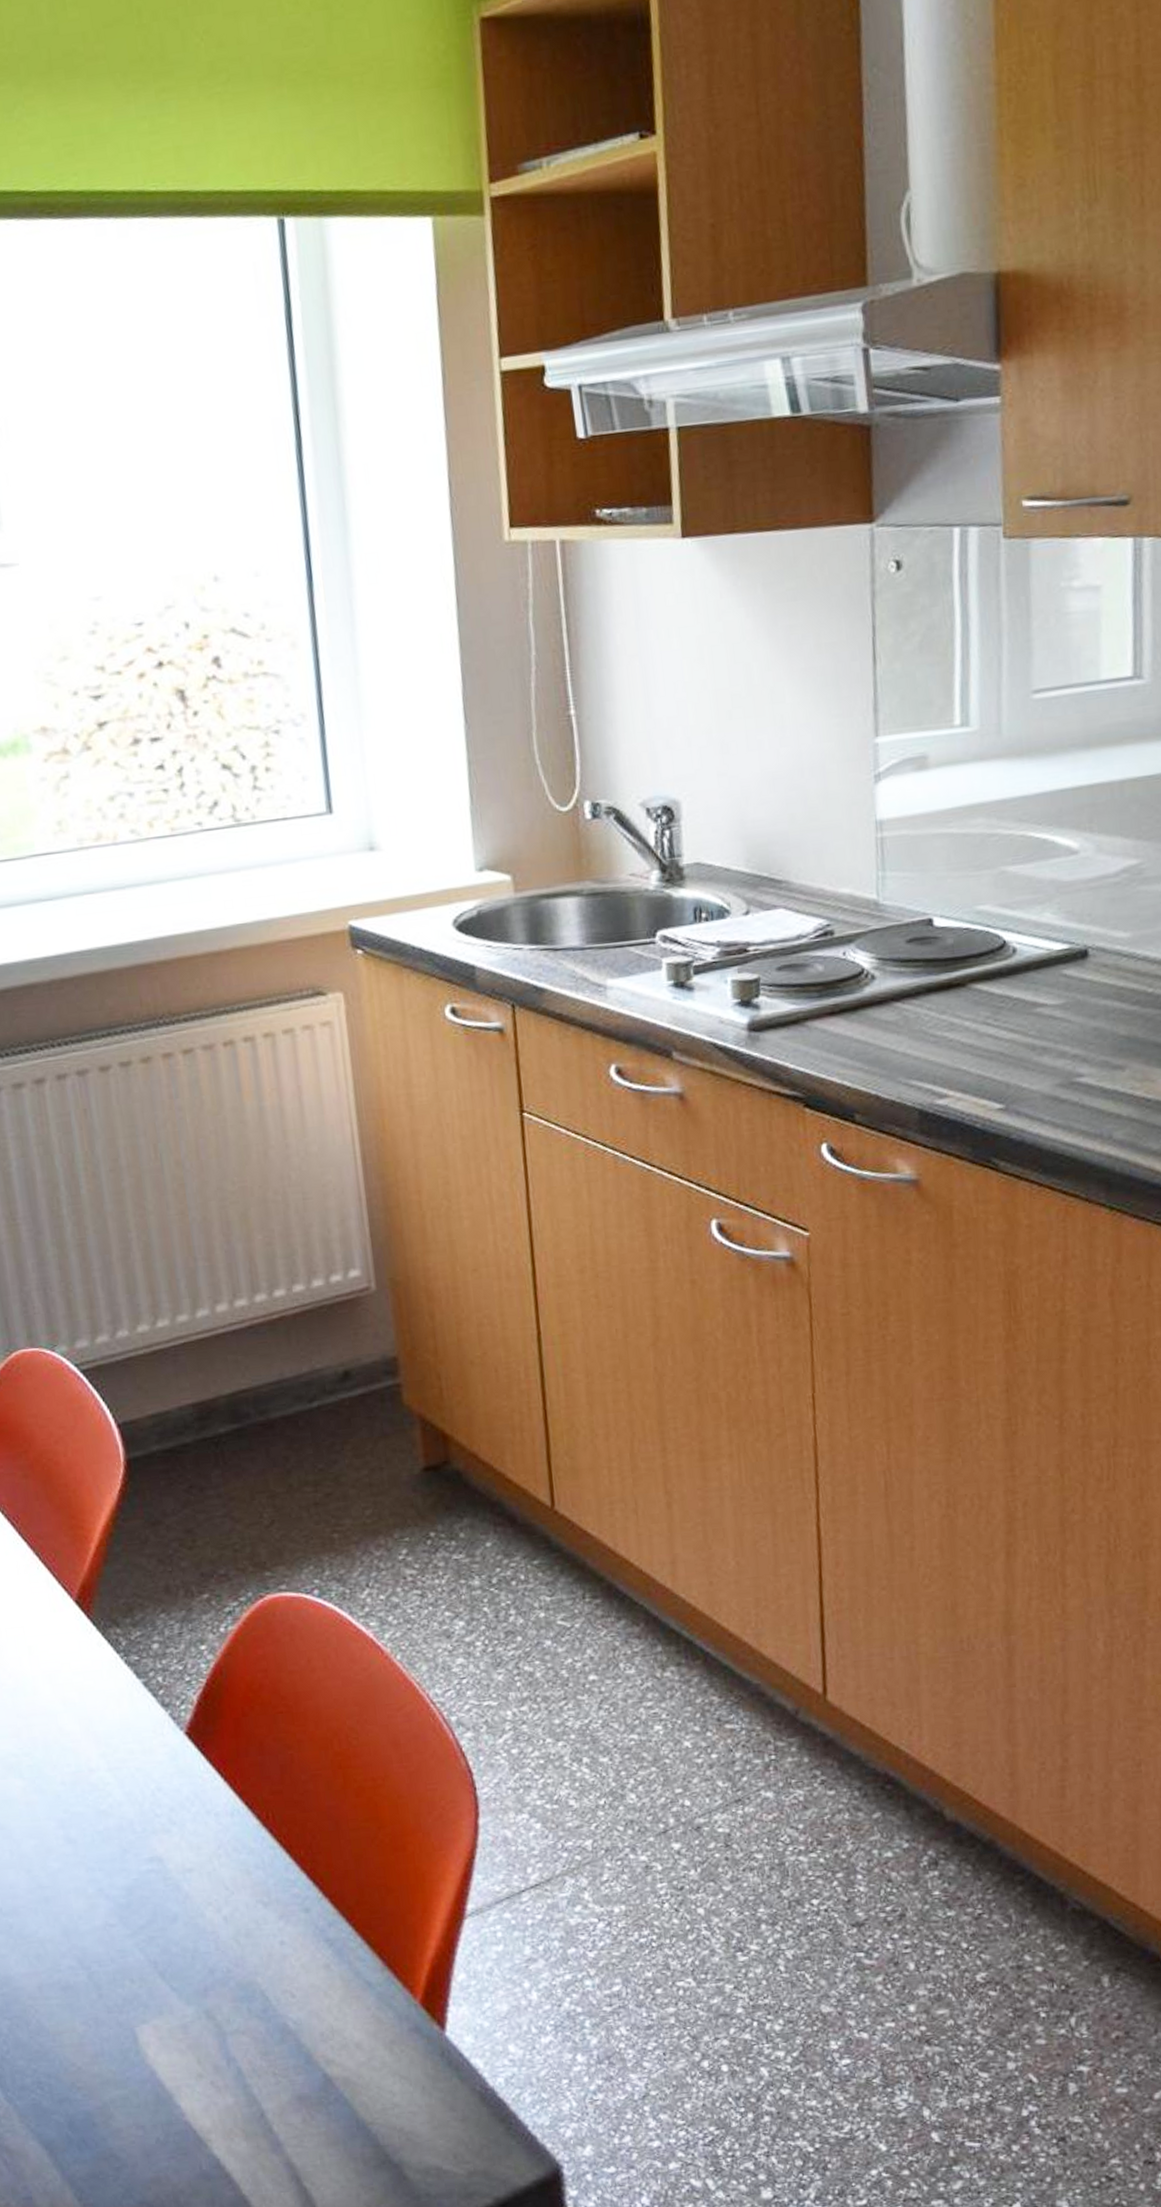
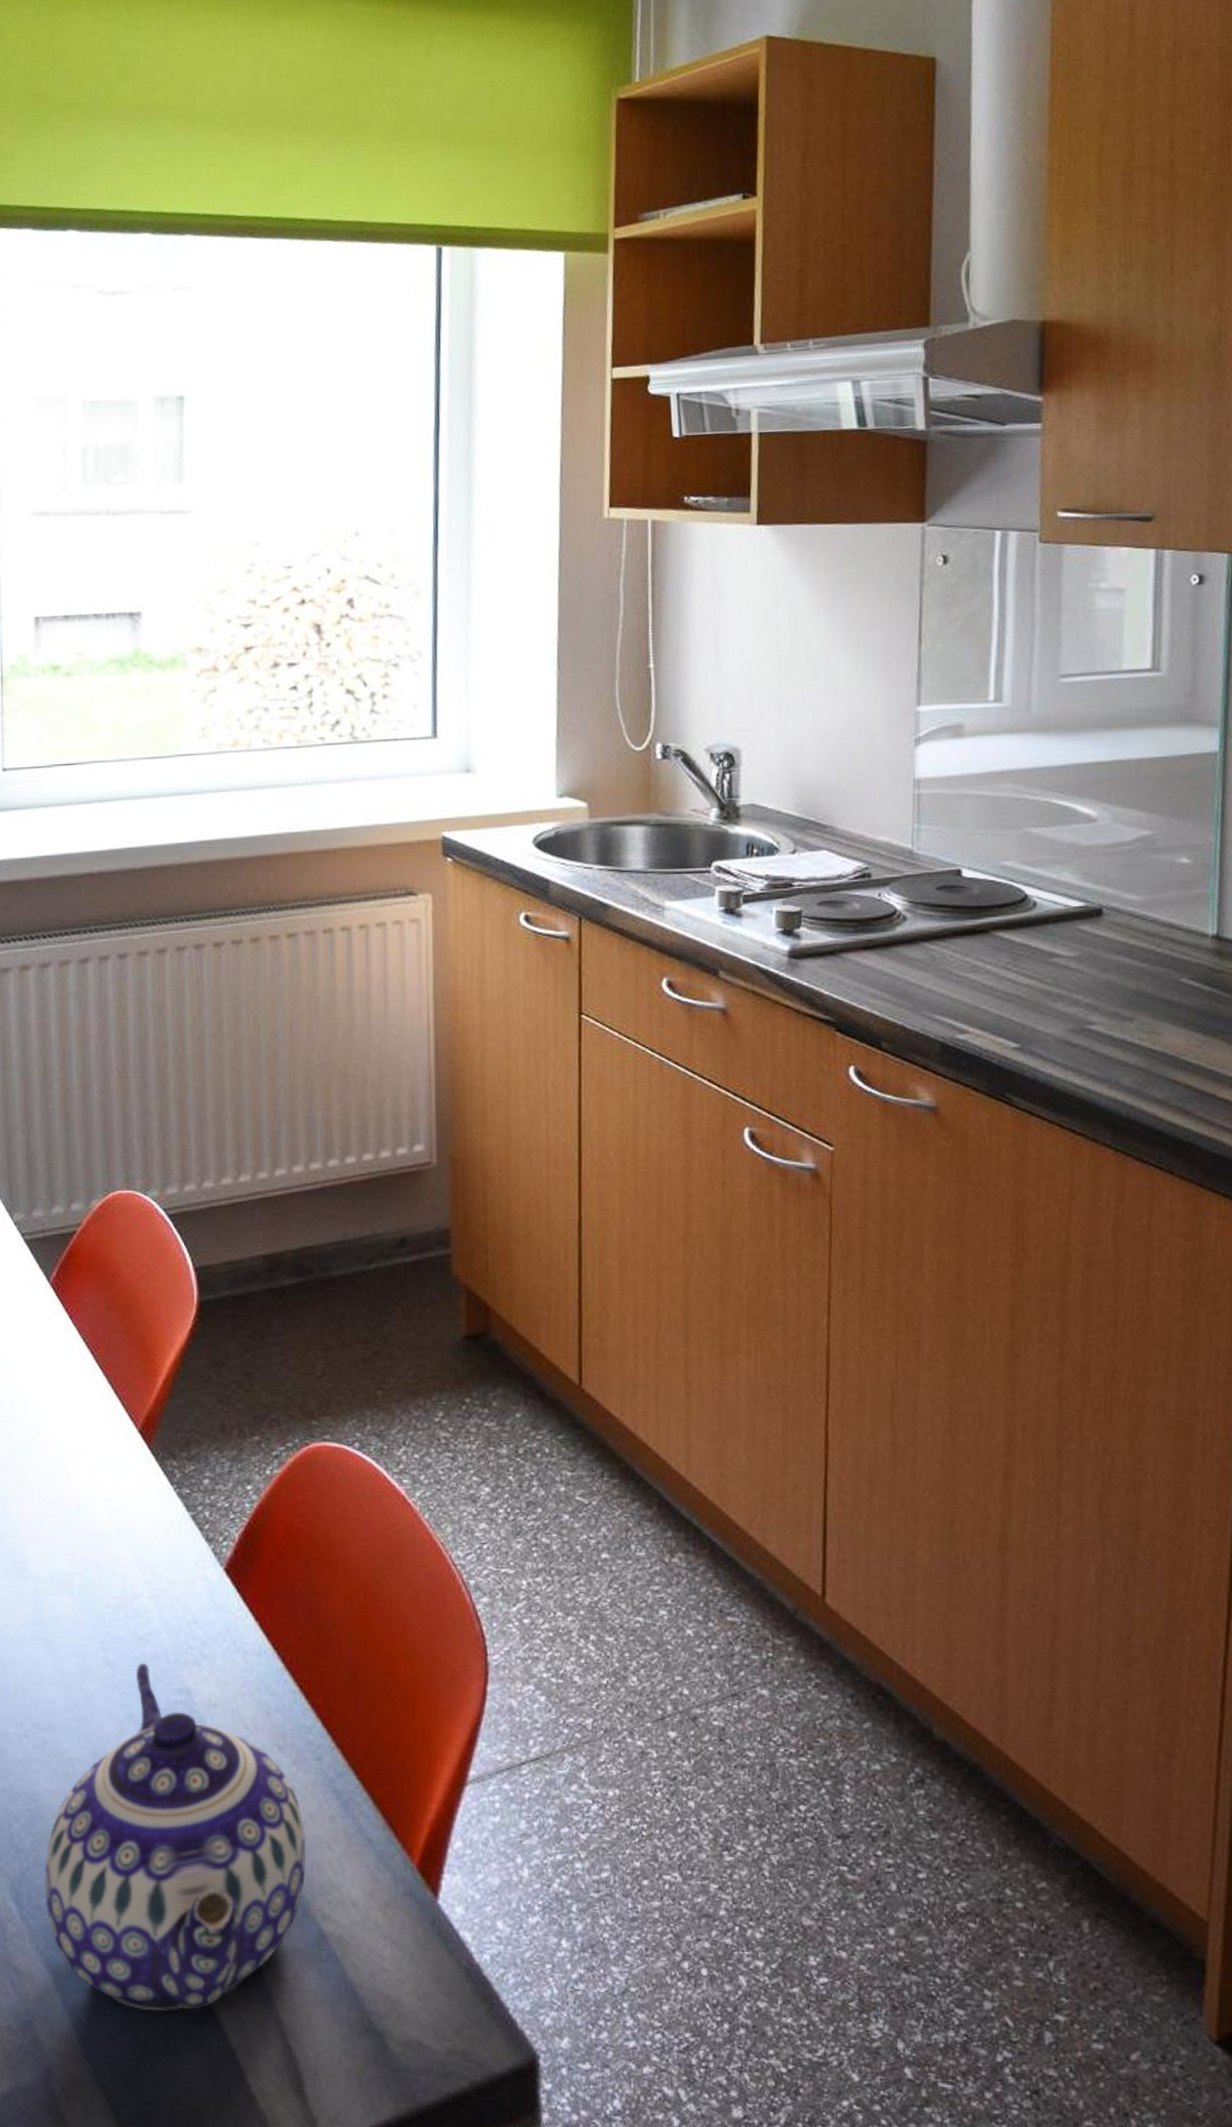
teapot: none [26,1835,304,2172] -> present [44,1662,307,2012]

